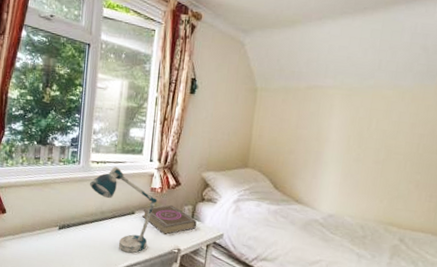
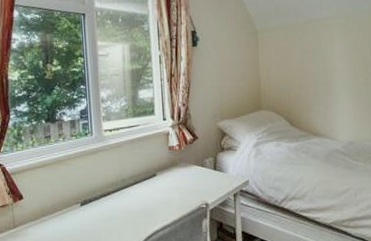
desk lamp: present [90,167,157,253] -> none [106,132,177,217]
book: present [142,204,197,235] -> none [164,160,221,192]

